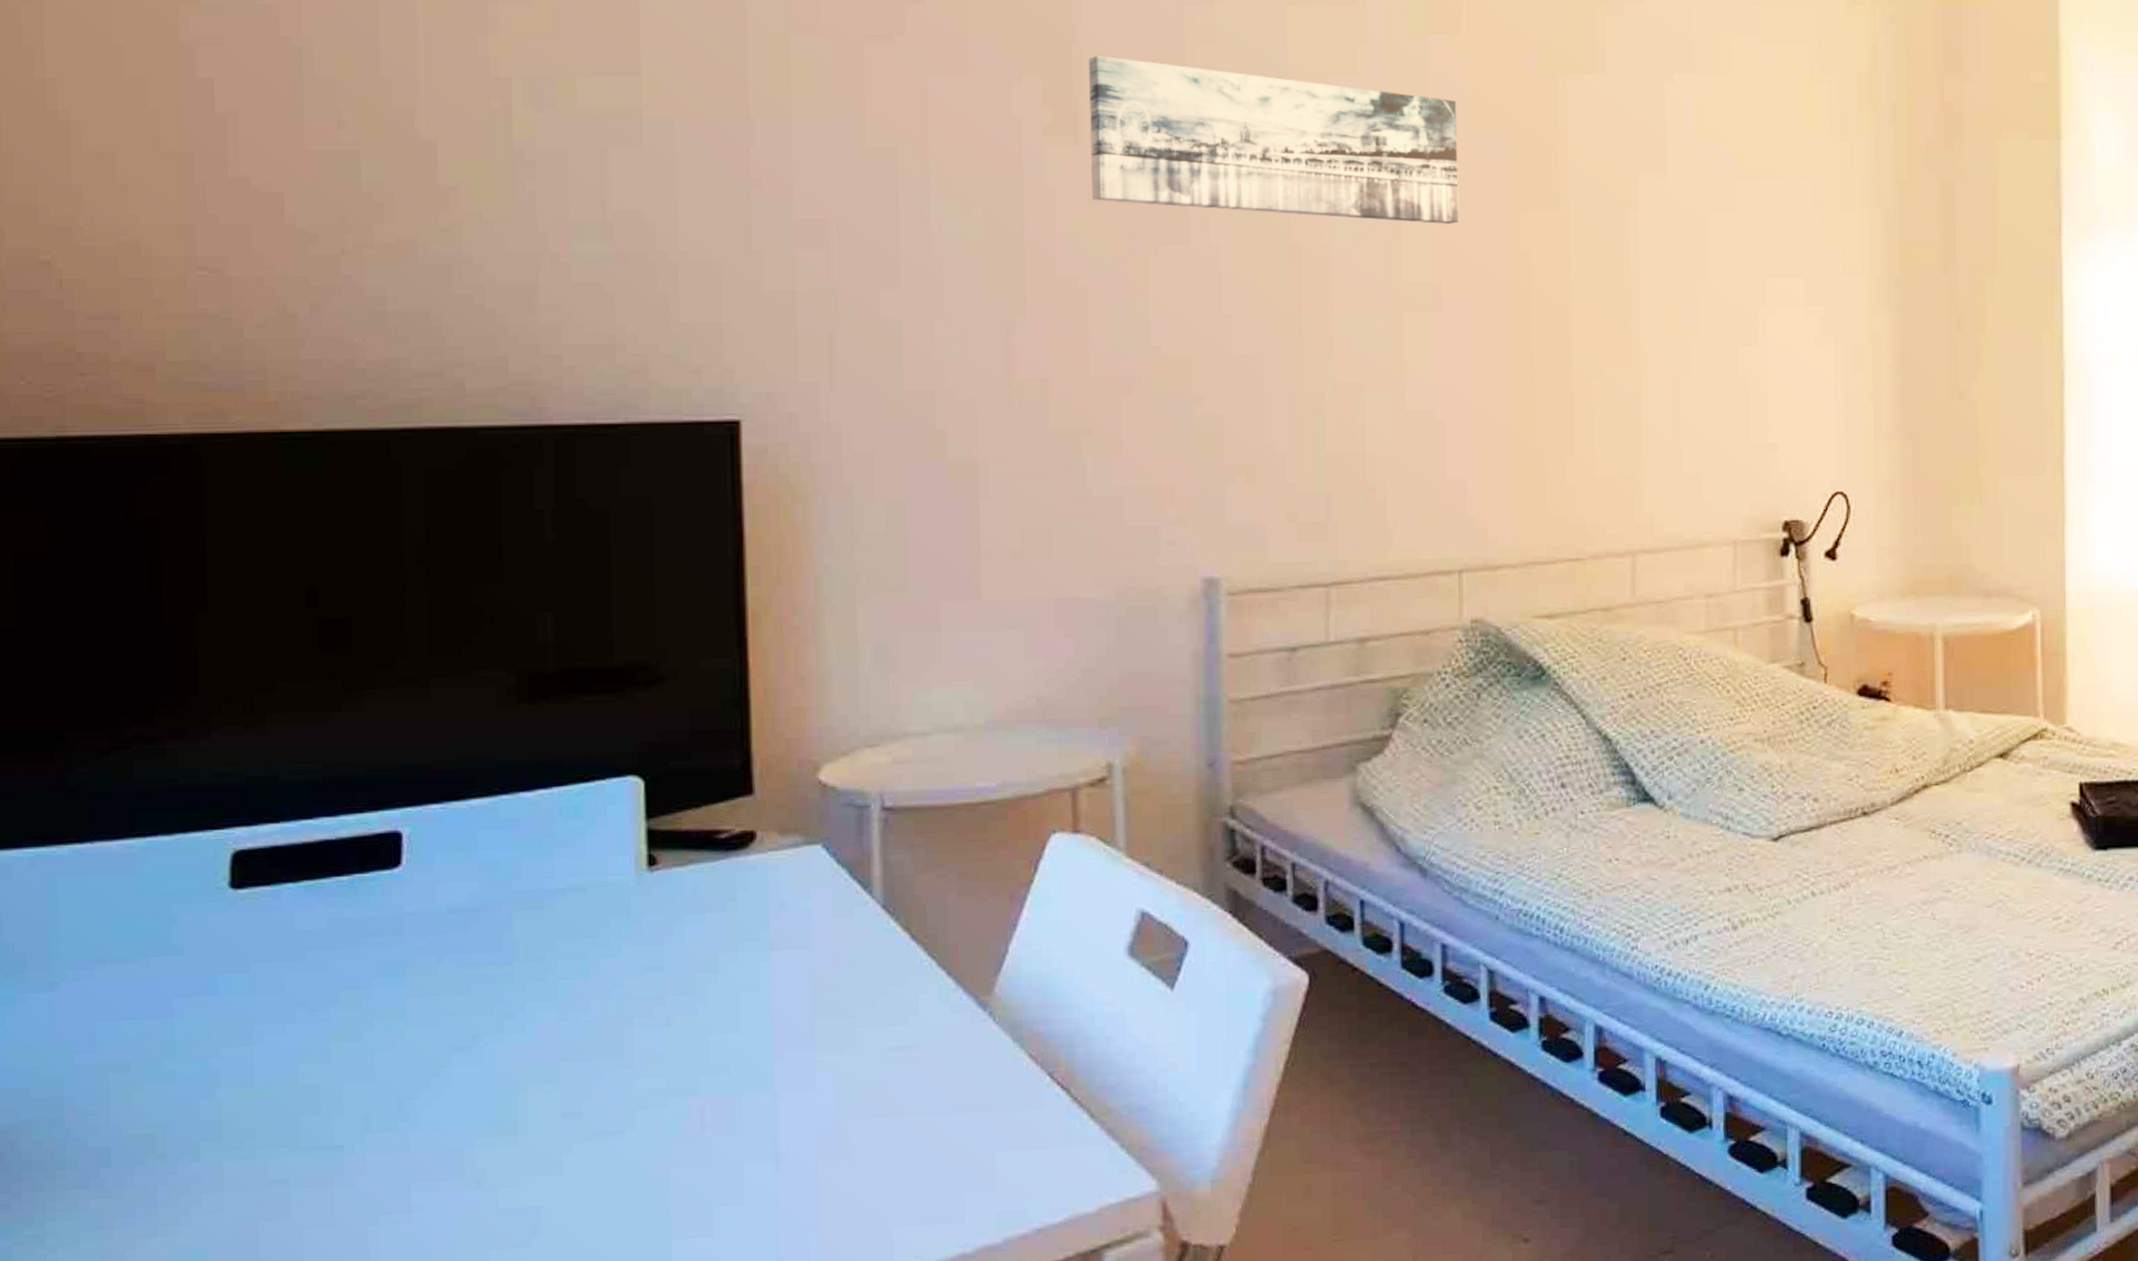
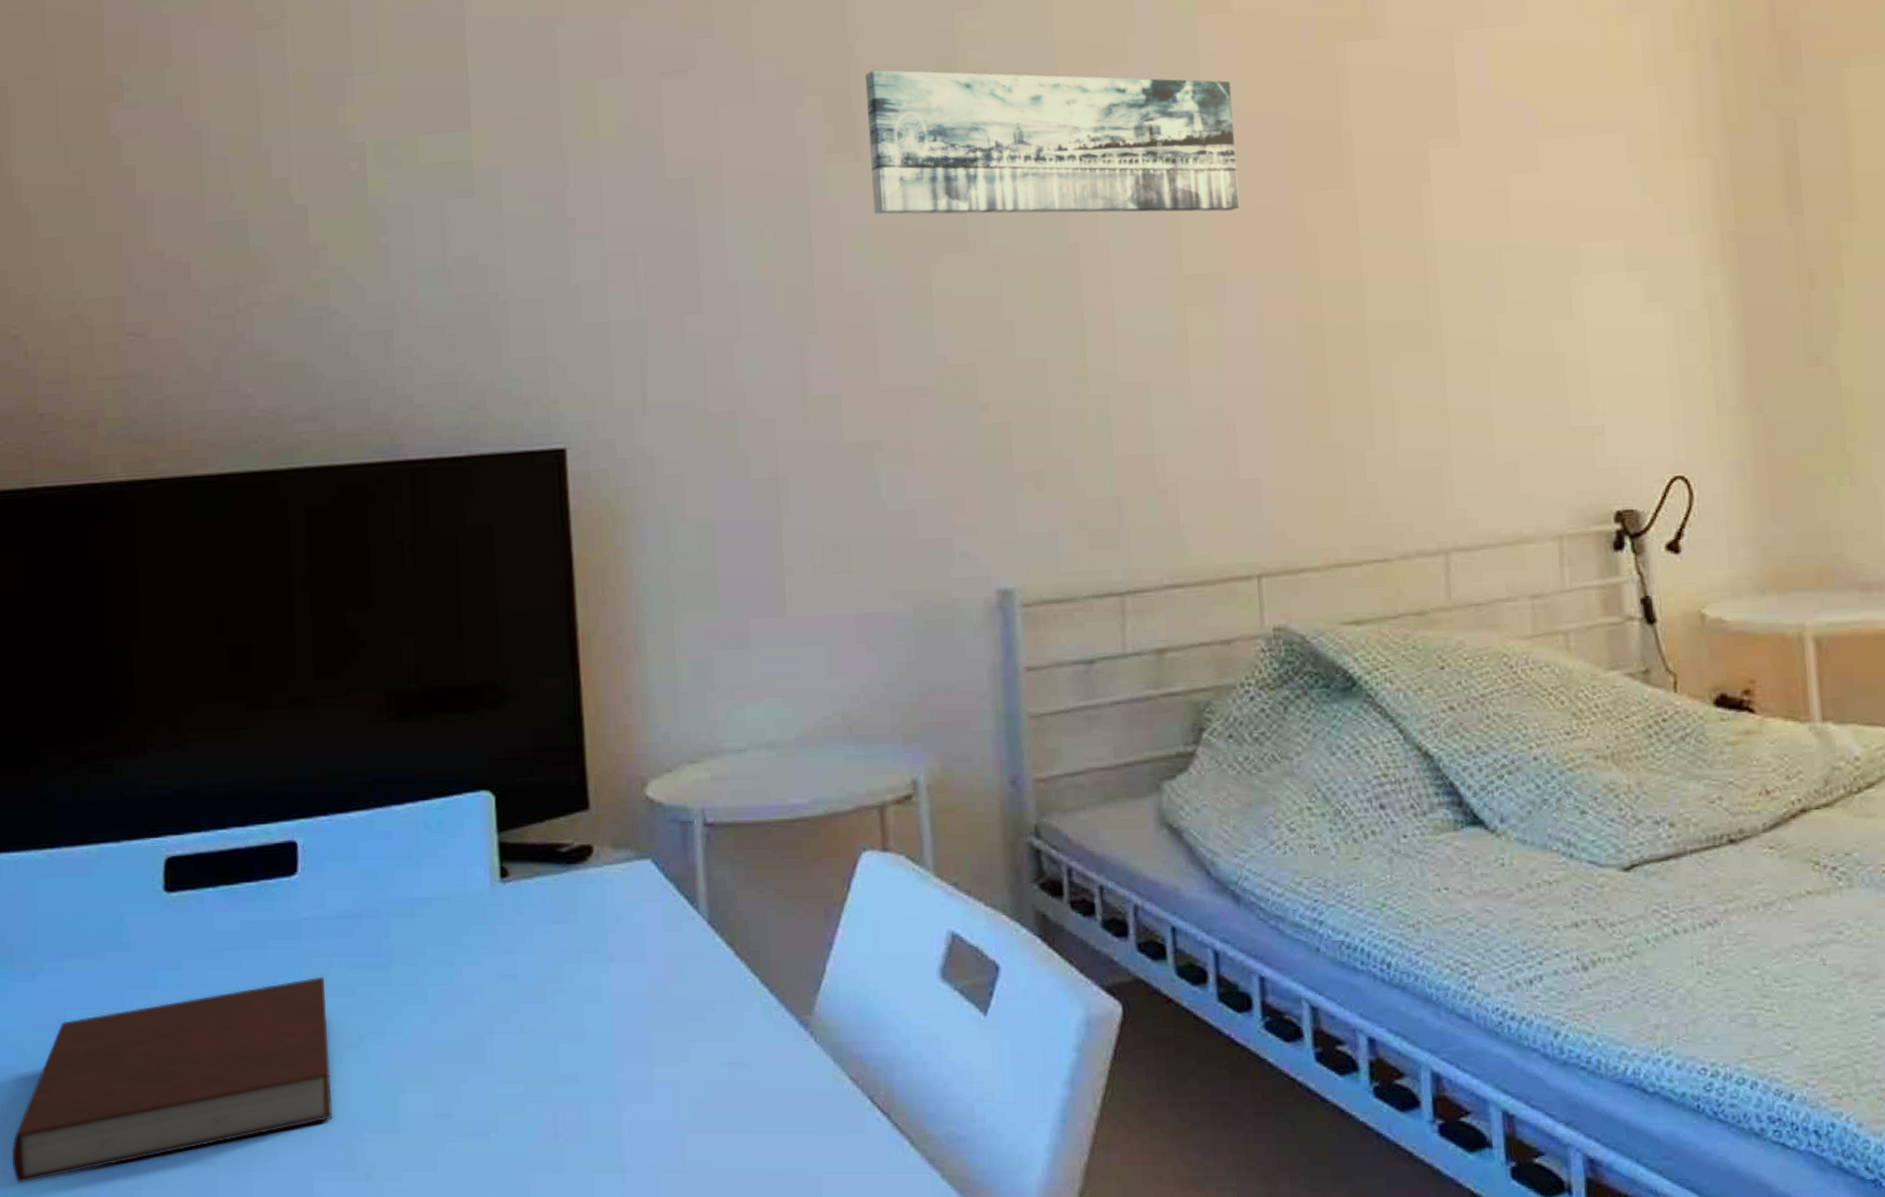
notebook: none [17,975,438,1217] -> present [11,976,333,1183]

